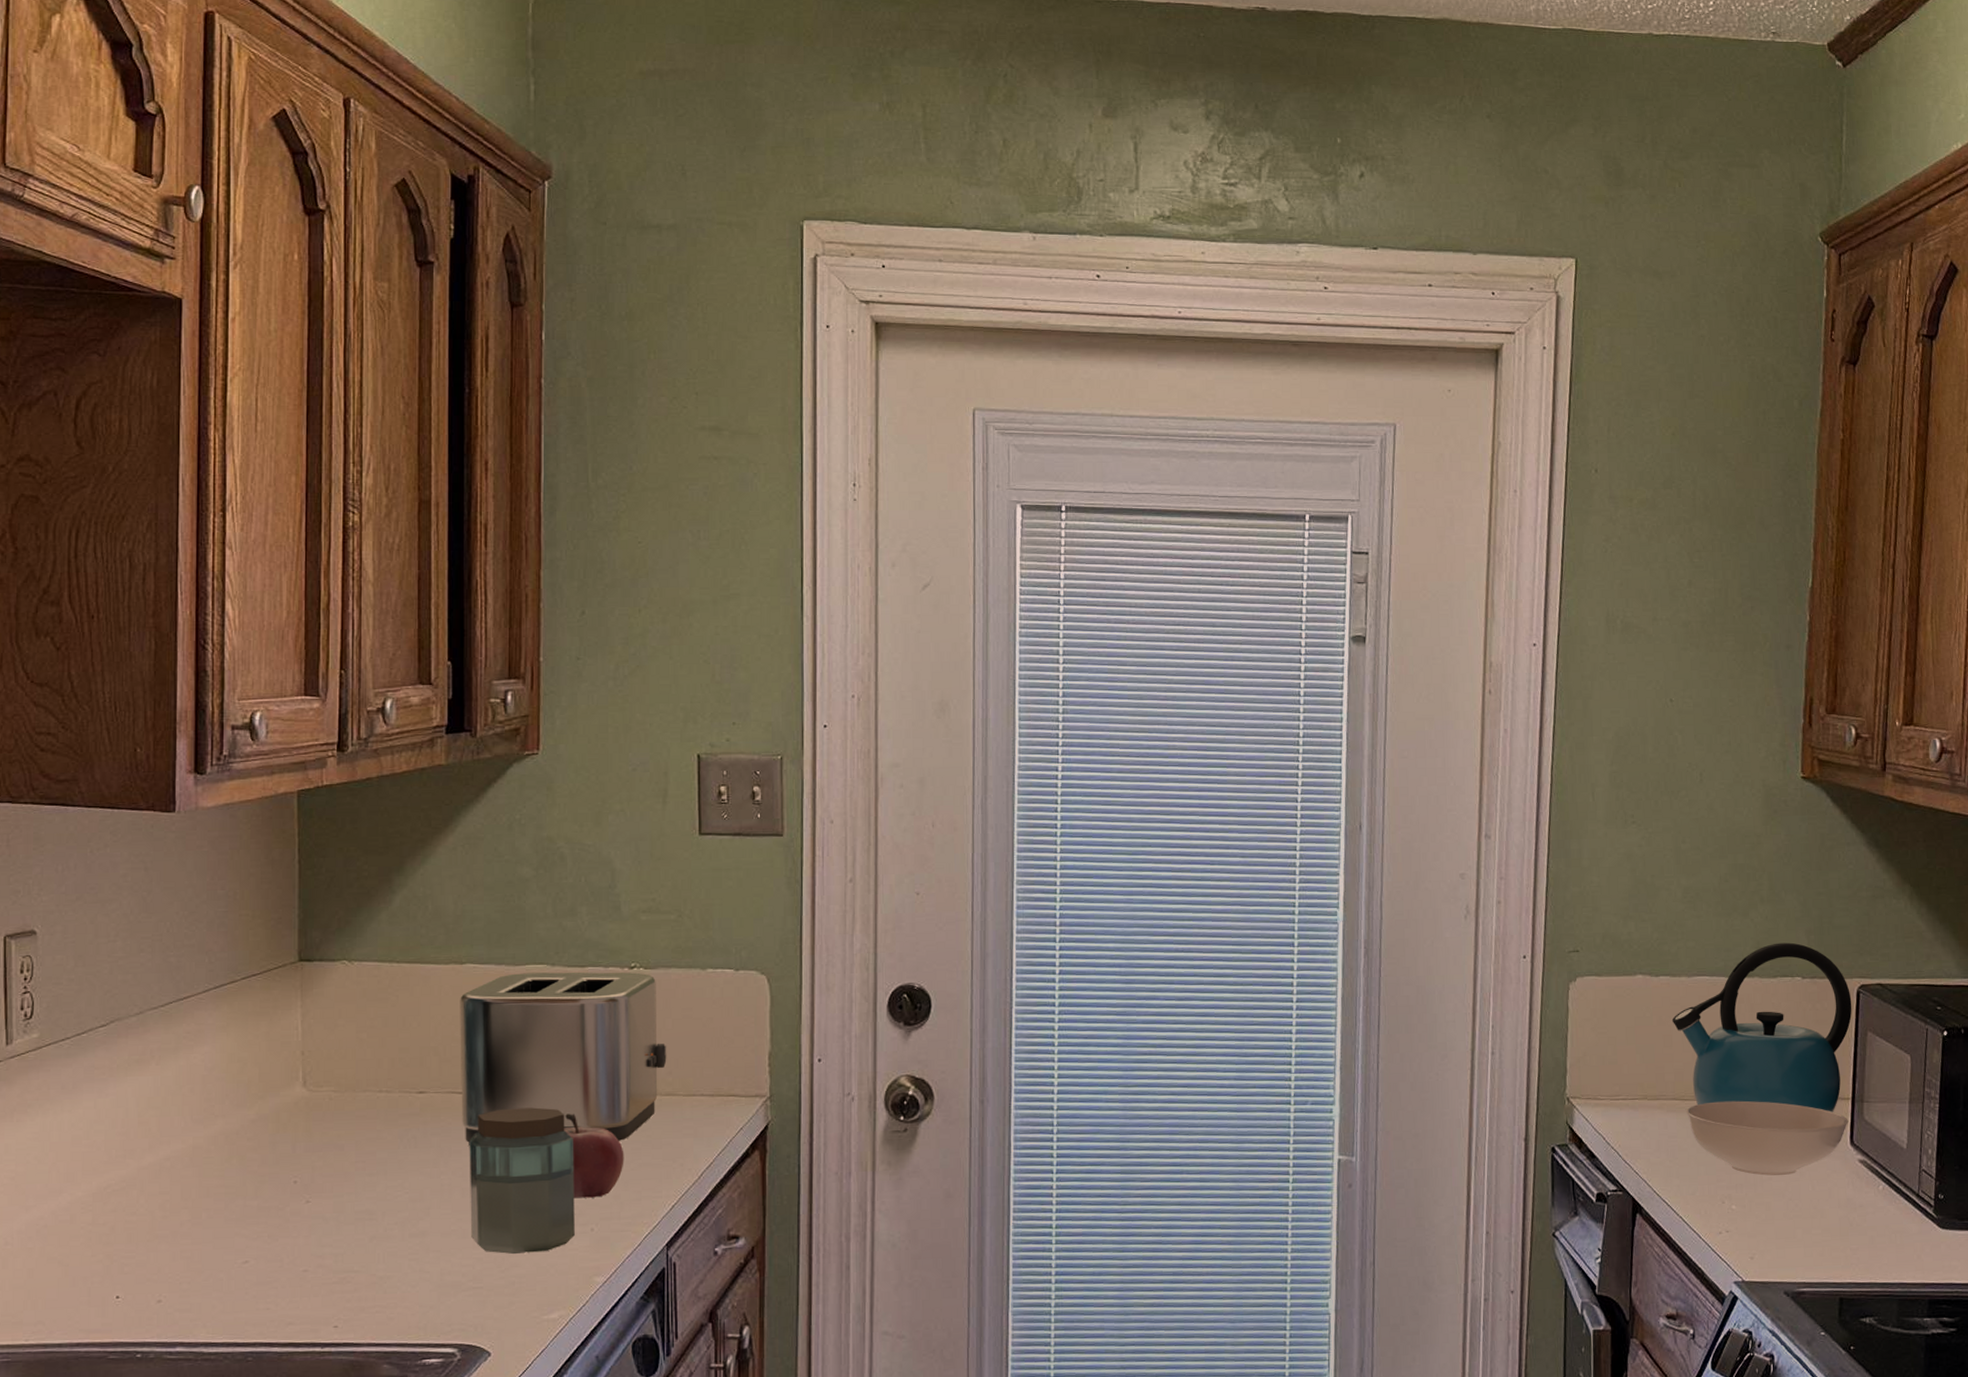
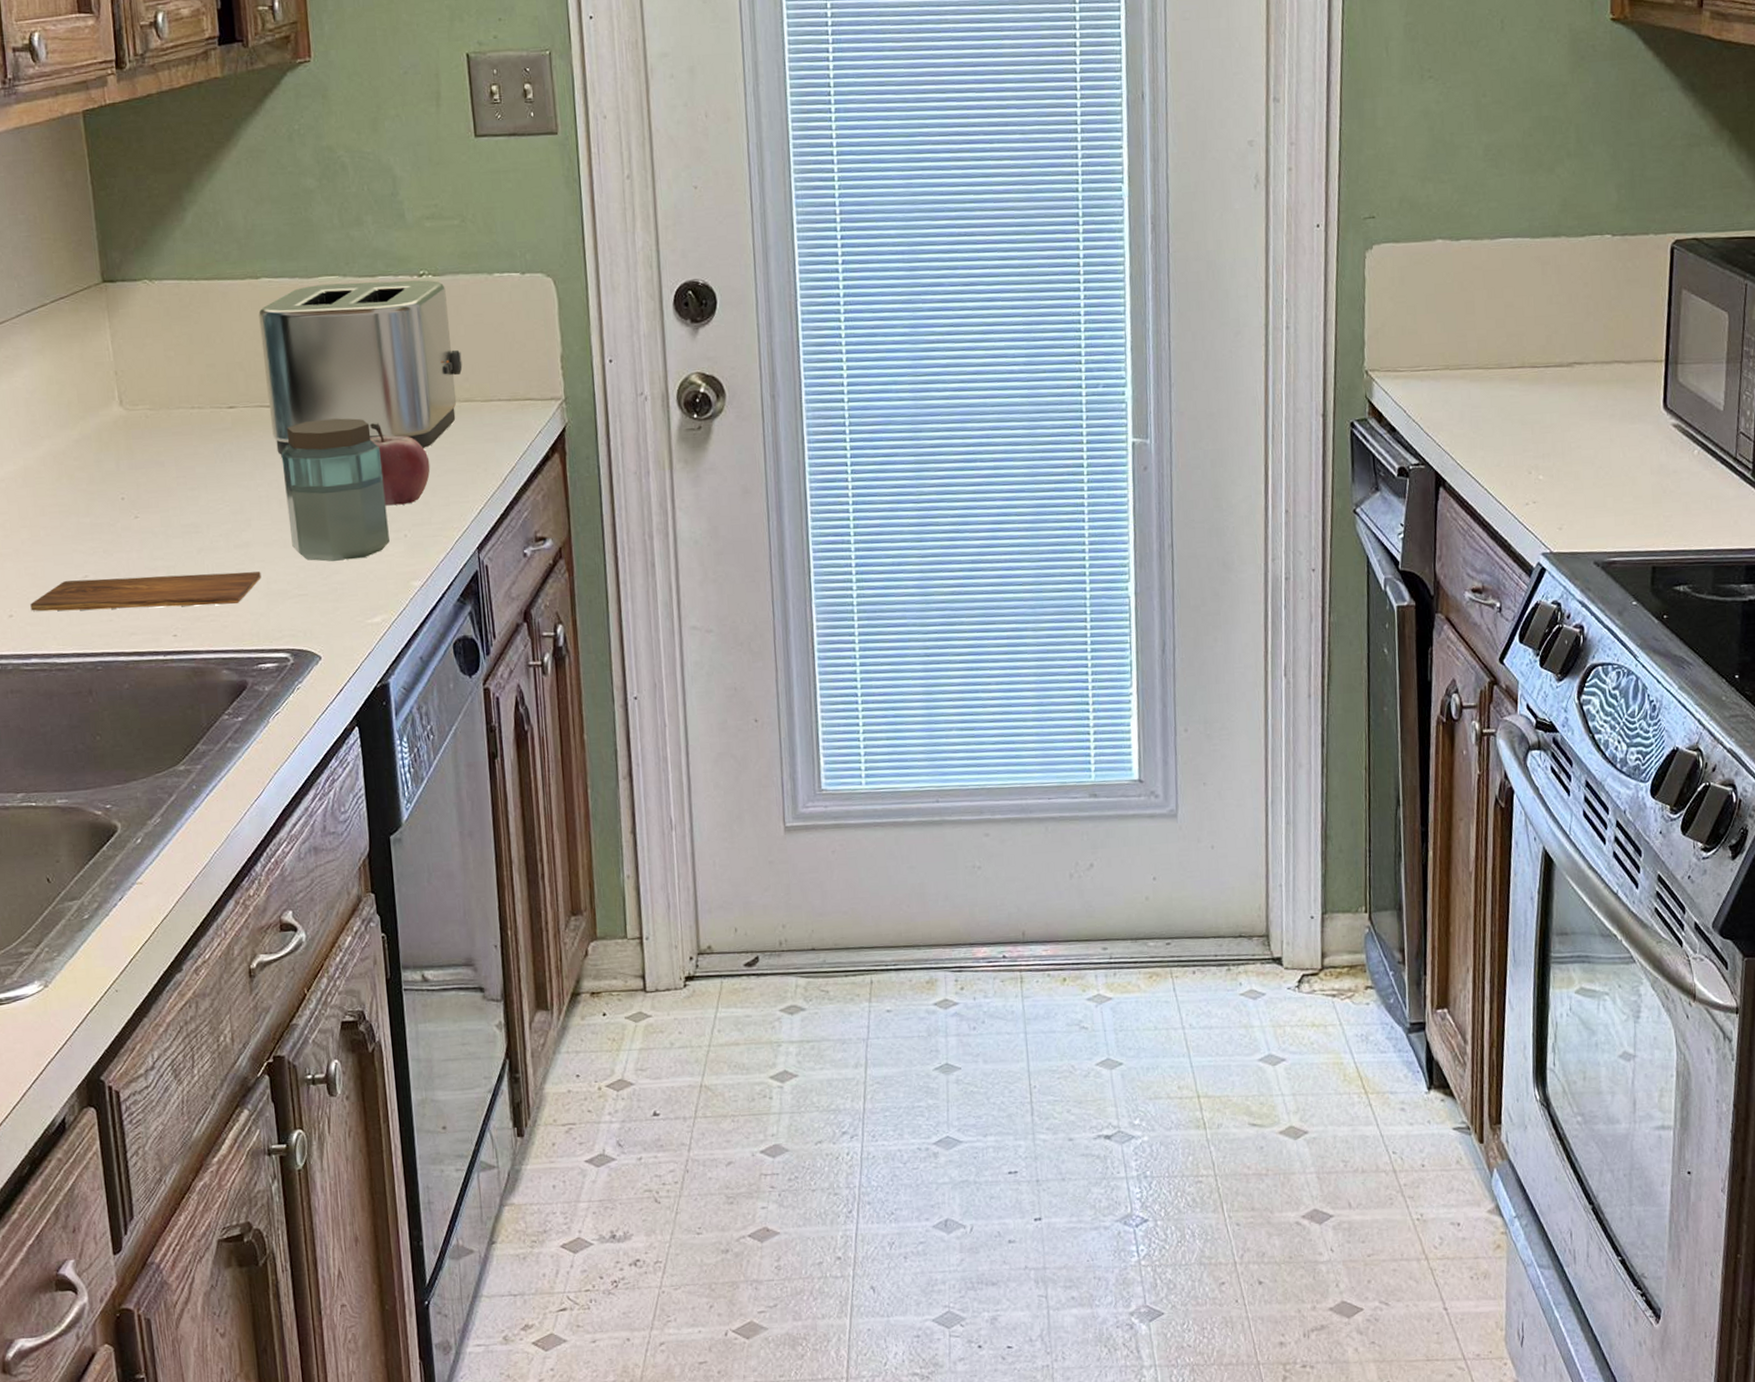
cutting board: none [182,1262,435,1298] -> present [30,571,261,611]
kettle: present [1671,942,1852,1112] -> none [1474,198,1666,376]
bowl: present [1686,1100,1848,1176] -> none [1490,367,1662,444]

